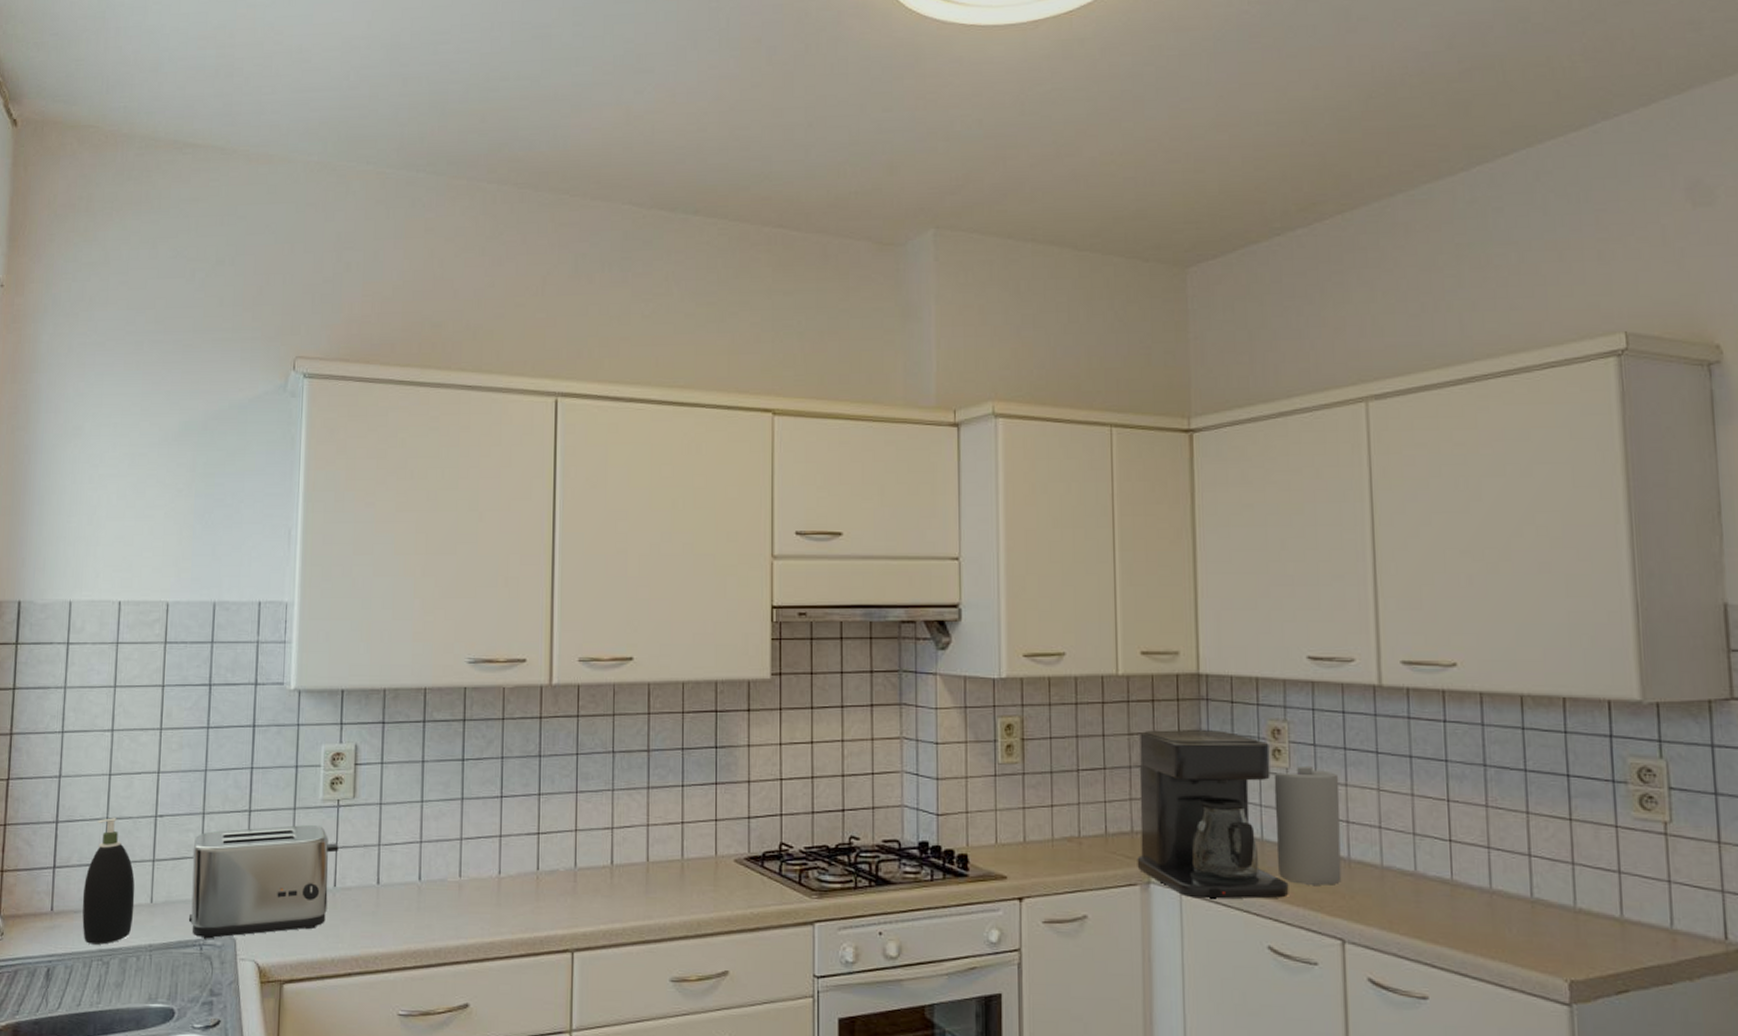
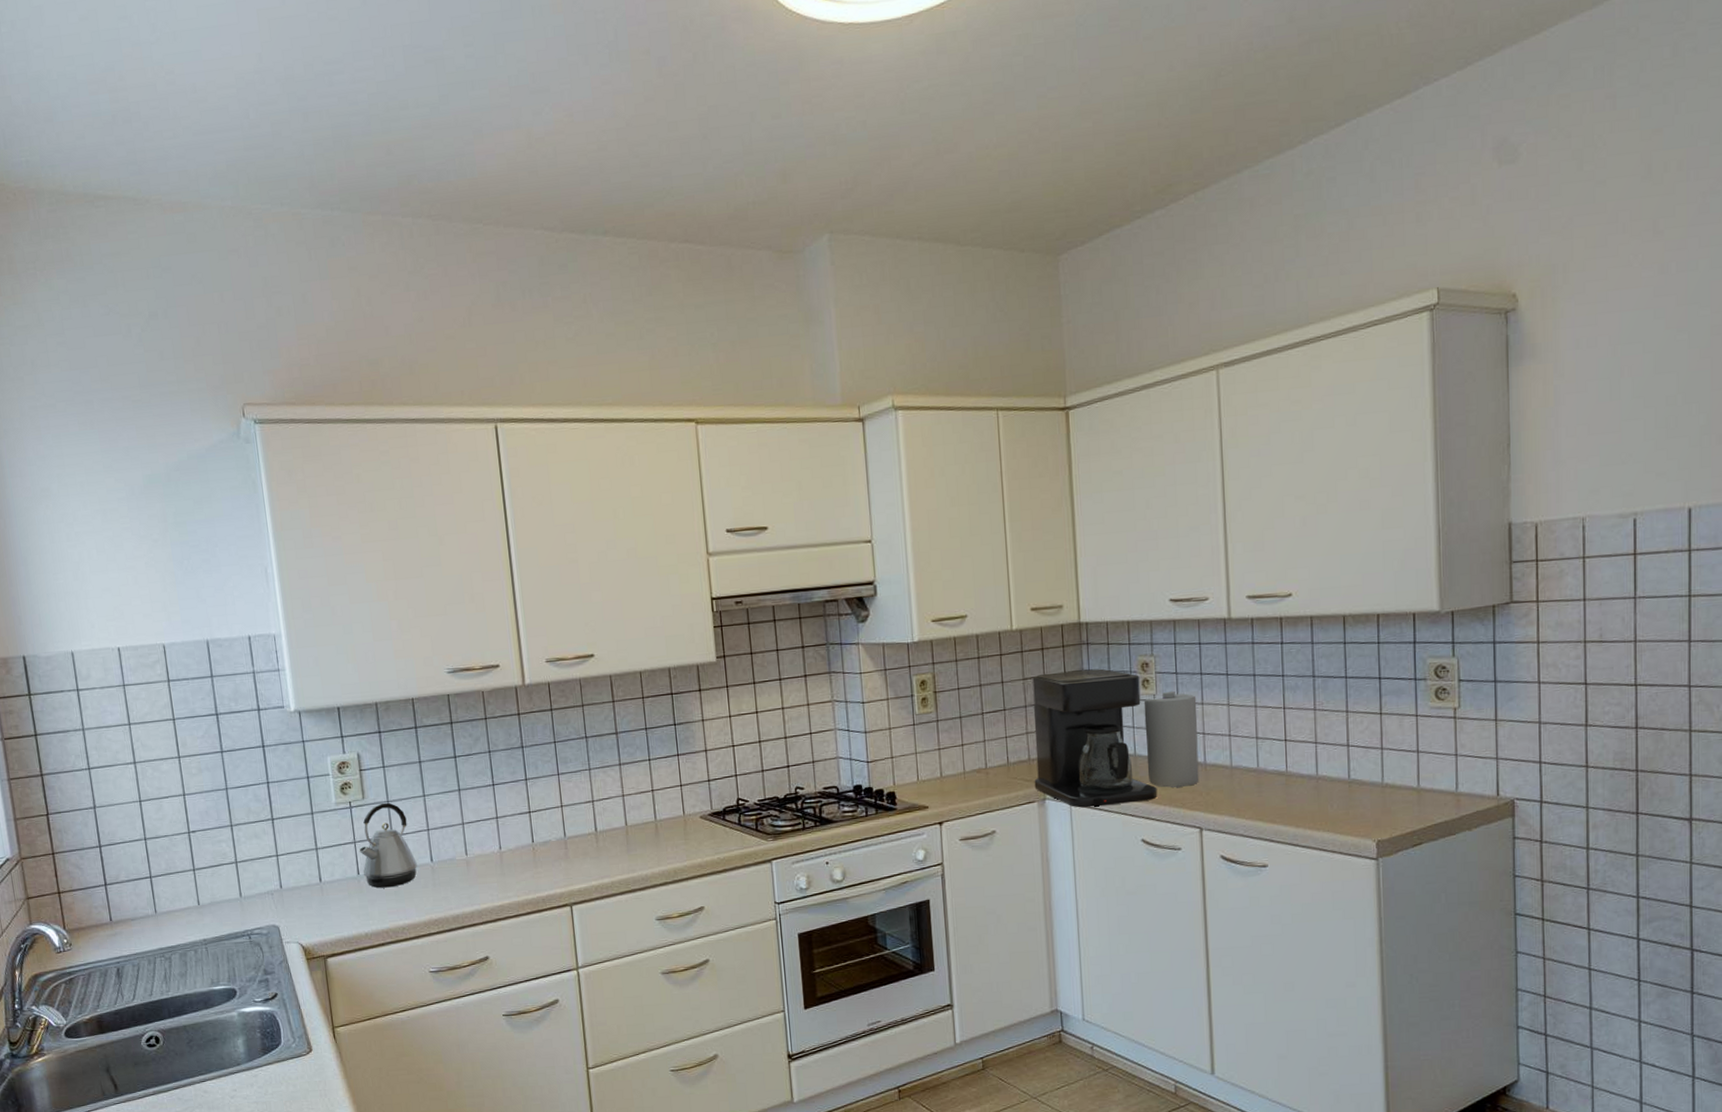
soap dispenser: present [82,818,135,945] -> none [135,837,186,945]
toaster: present [188,825,339,939] -> none [227,825,357,929]
kettle: none [339,804,404,906] -> present [359,802,418,888]

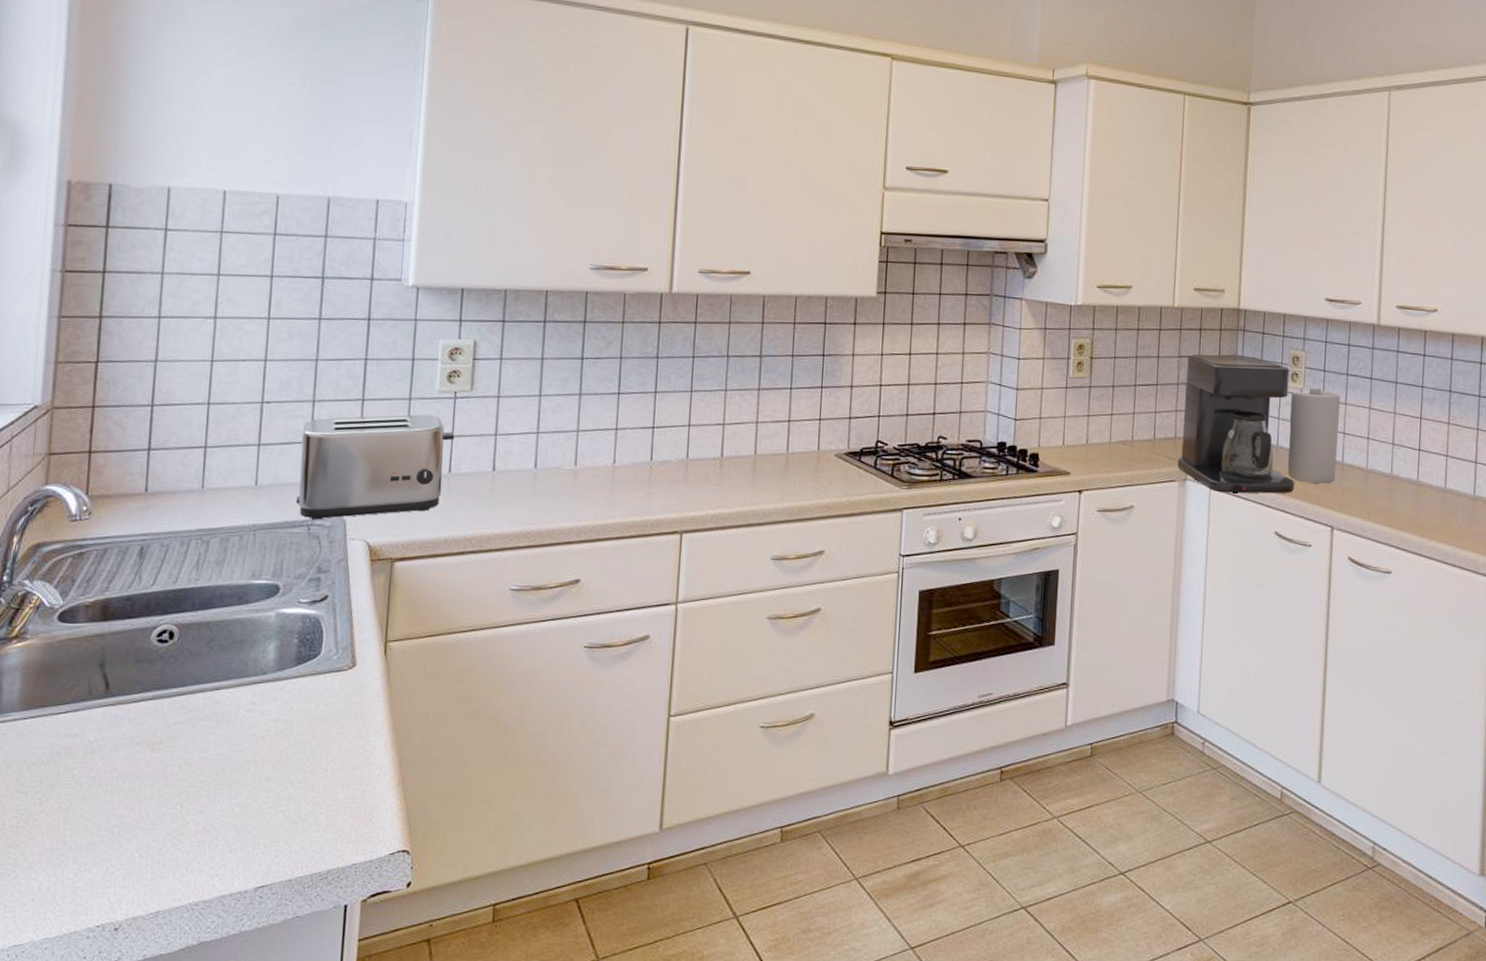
toaster: none [227,825,357,929] -> present [295,414,455,520]
kettle: present [359,802,418,888] -> none [455,397,519,491]

